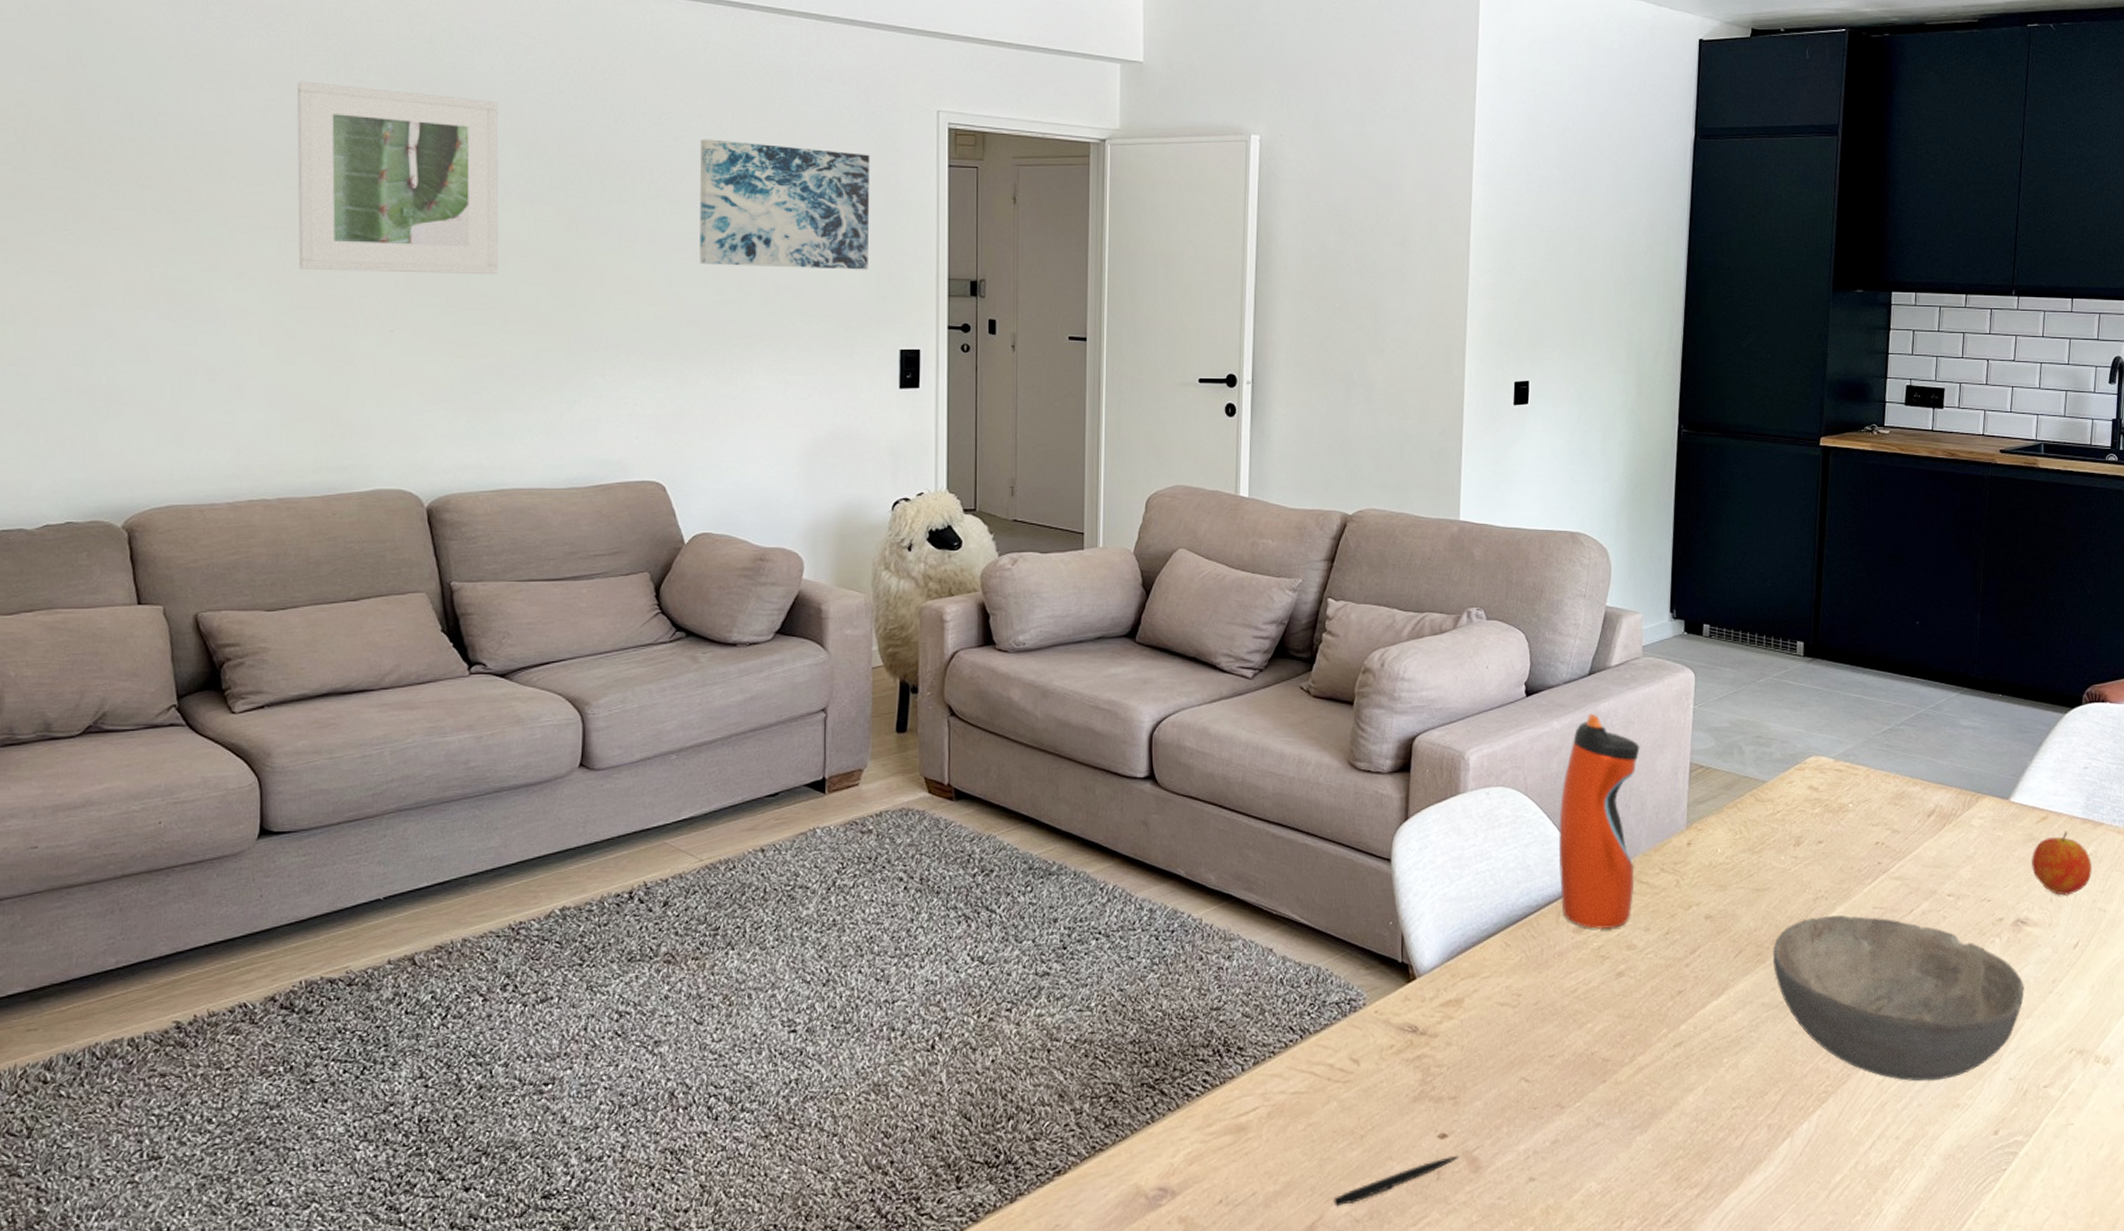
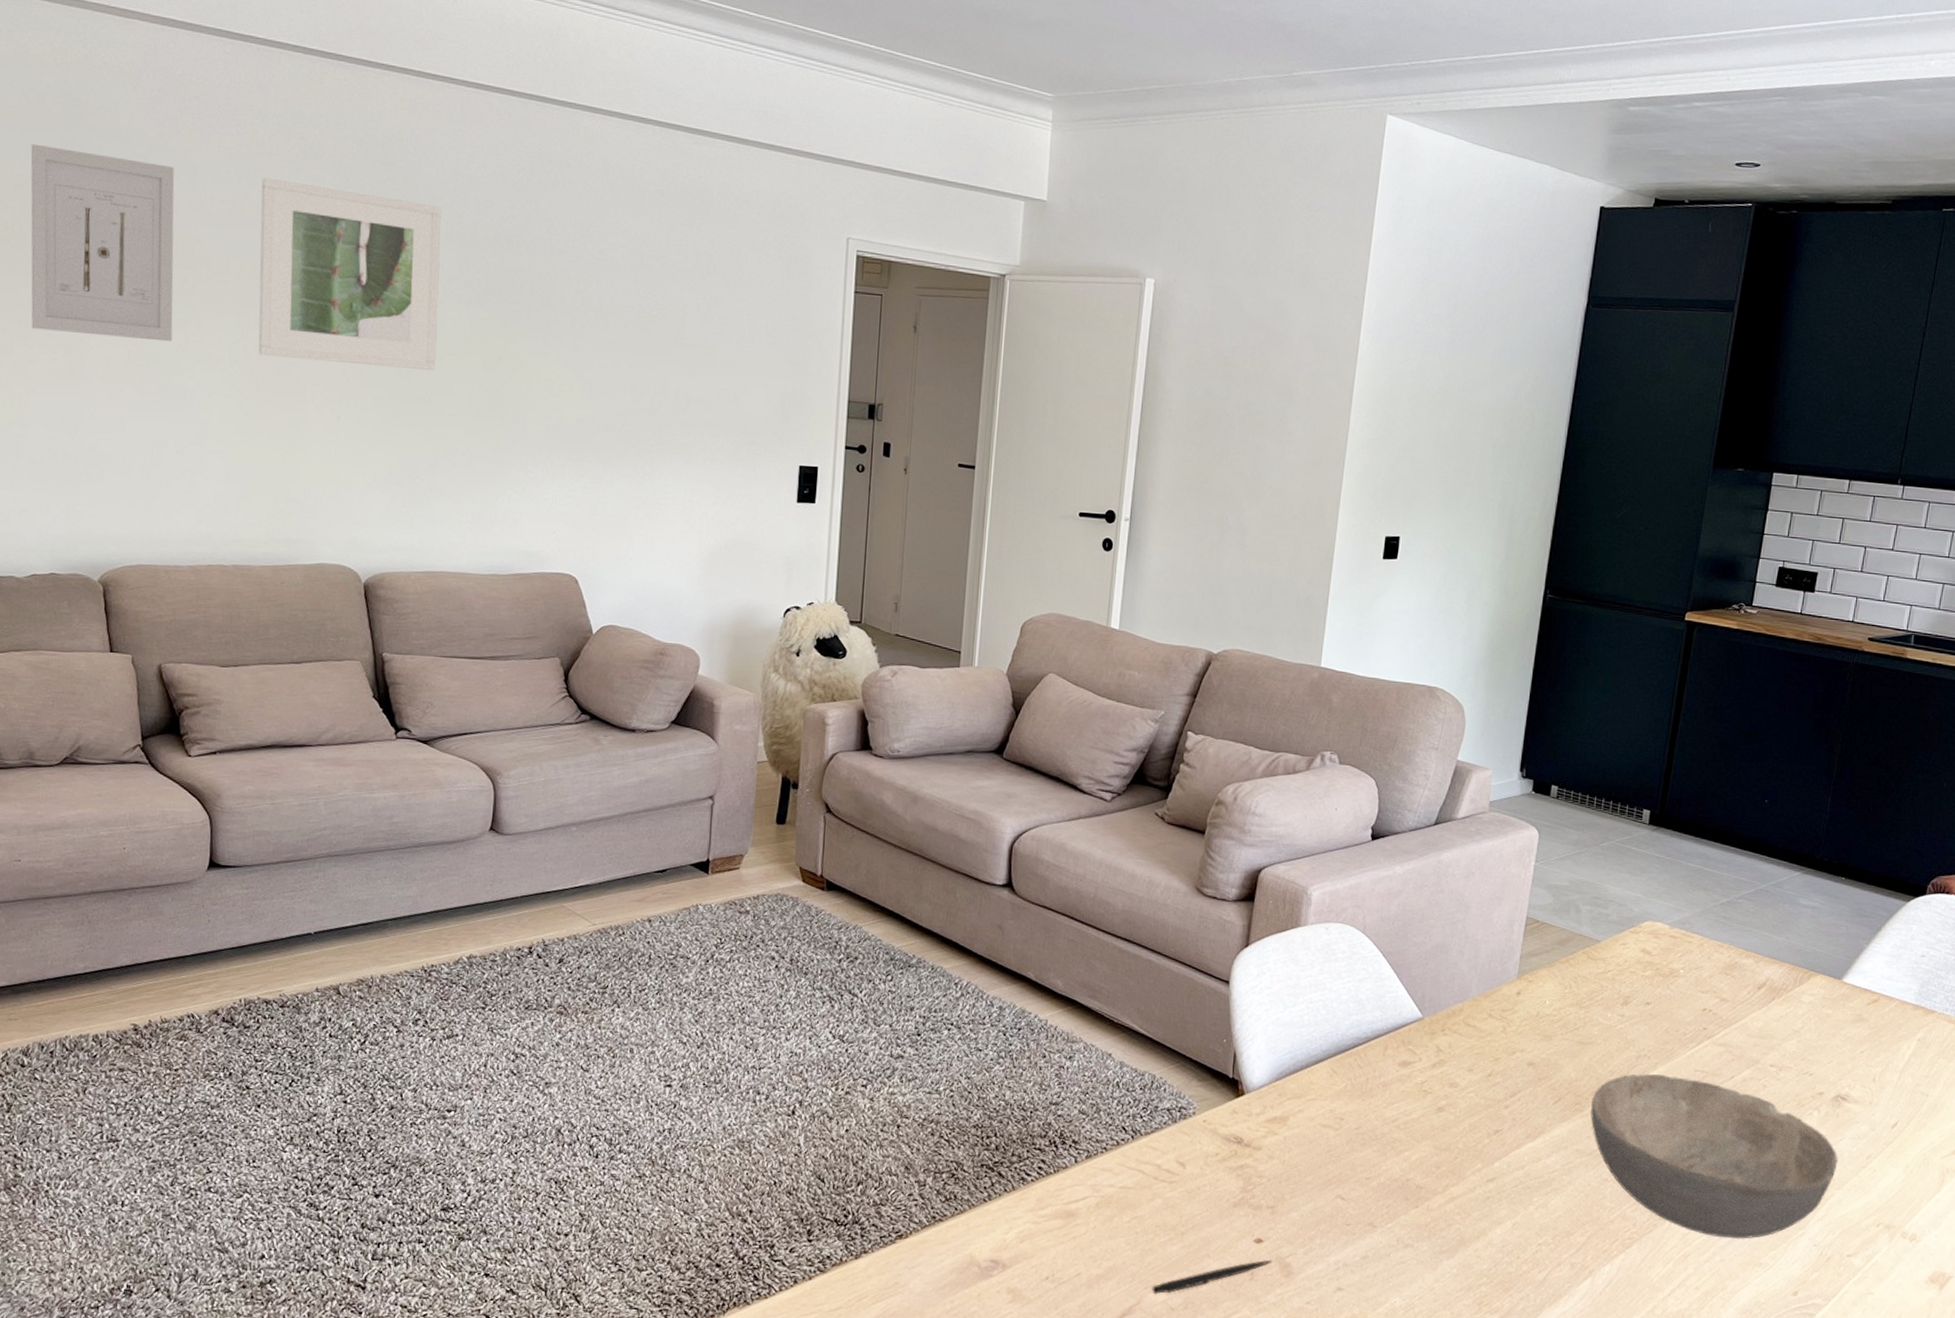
wall art: none [33,58,201,261] -> present [30,144,175,342]
wall art: present [699,139,871,270] -> none [618,253,782,388]
water bottle: present [1559,713,1640,930] -> none [1389,861,1479,1067]
fruit: present [2030,831,2092,896] -> none [1857,1015,1919,1077]

